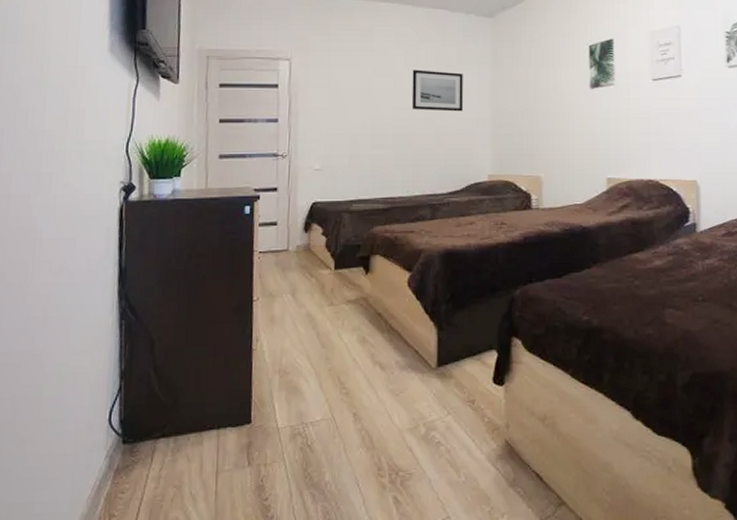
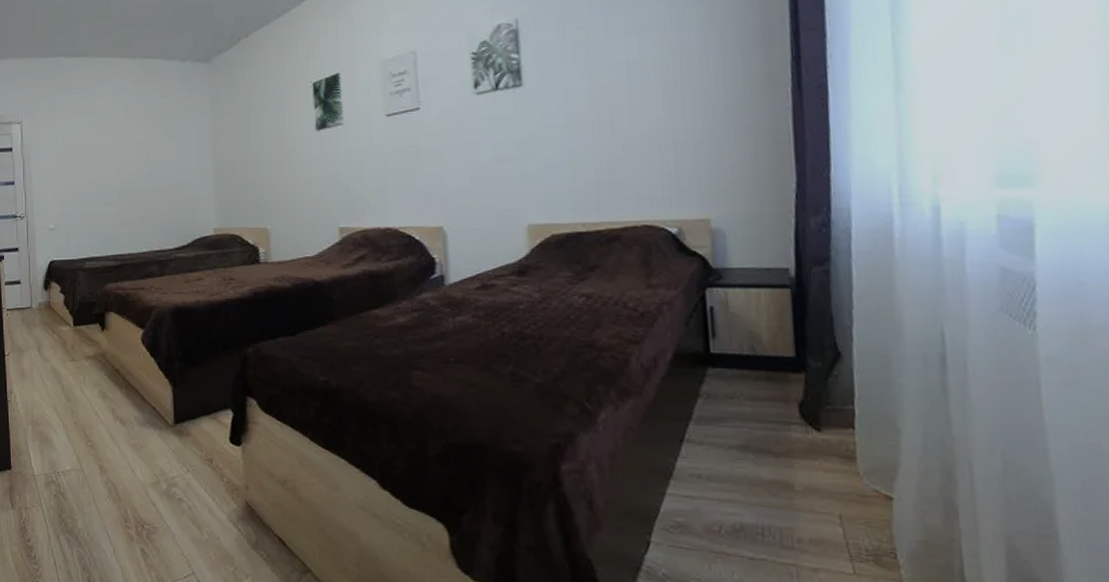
wall art: present [411,70,463,112] -> none [133,123,184,165]

